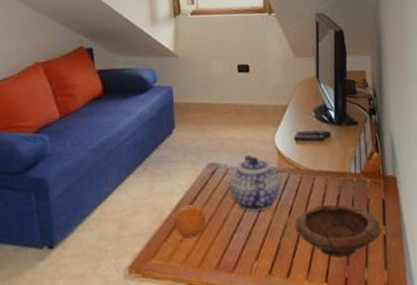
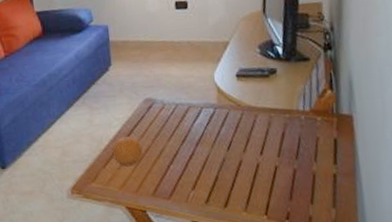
teapot: present [229,155,281,212] -> none [166,91,220,145]
bowl: present [294,204,382,258] -> none [233,141,333,193]

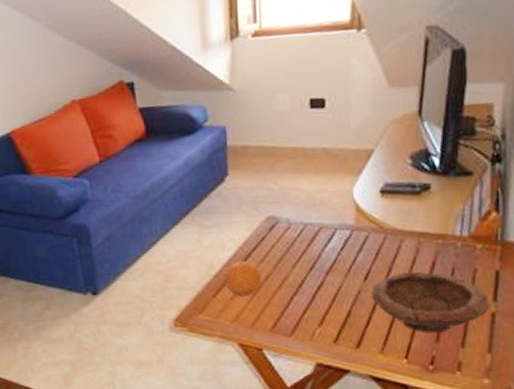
bowl: none [233,141,333,193] -> present [371,271,491,334]

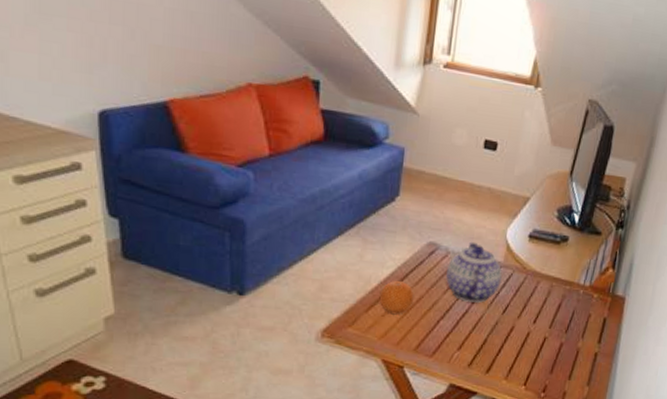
teapot: none [292,208,357,273] -> present [446,241,503,303]
bowl: present [371,271,491,334] -> none [506,310,596,366]

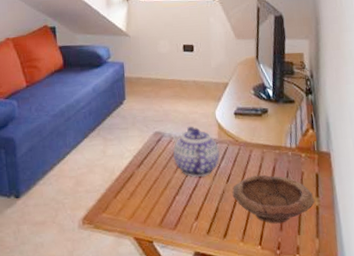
fruit: present [379,281,414,315] -> none [123,168,151,197]
bowl: none [506,310,596,366] -> present [232,174,315,224]

